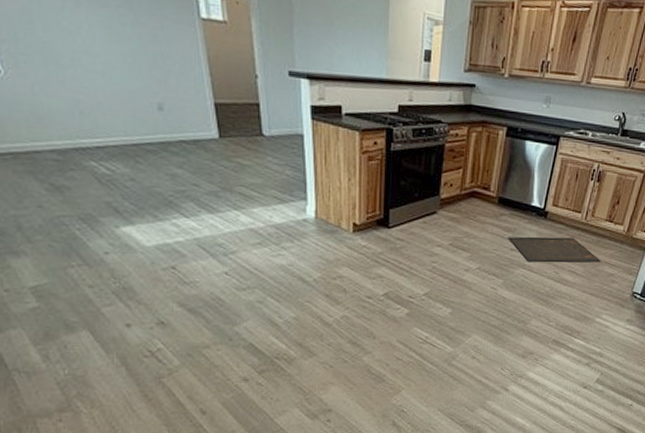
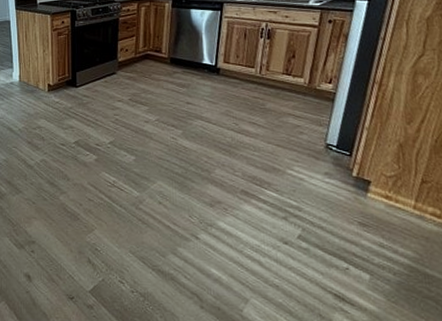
doormat: present [508,237,601,263] -> none [183,91,283,115]

